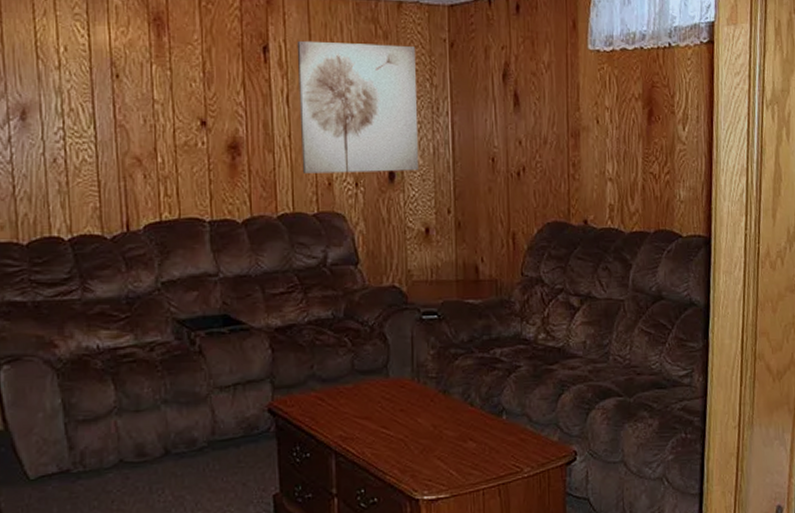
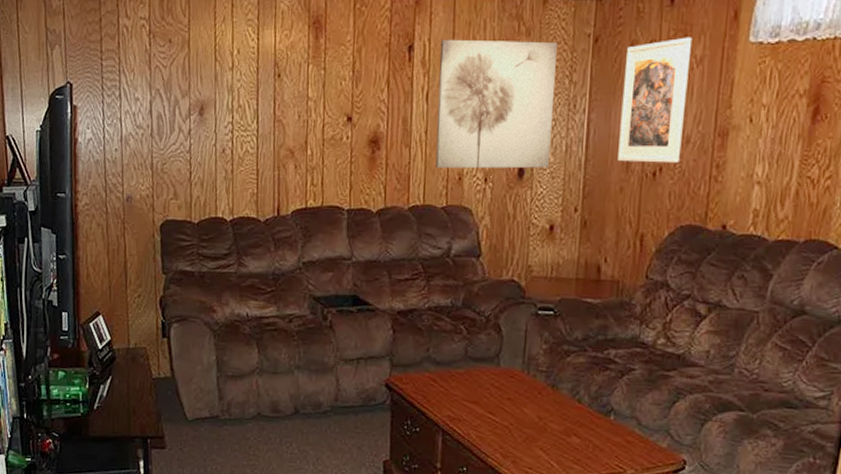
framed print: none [481,44,541,163] -> present [618,37,693,164]

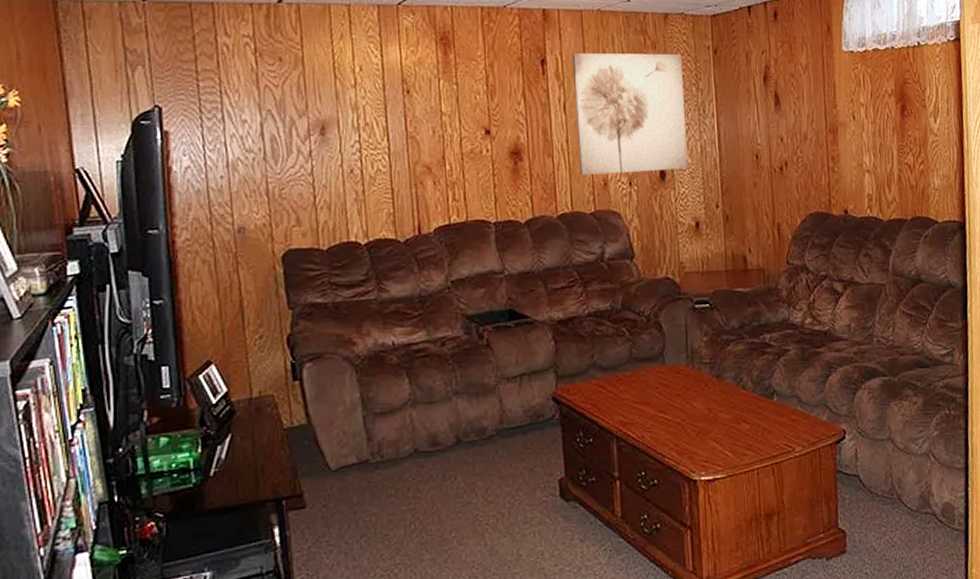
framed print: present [618,37,693,164] -> none [743,48,802,160]

